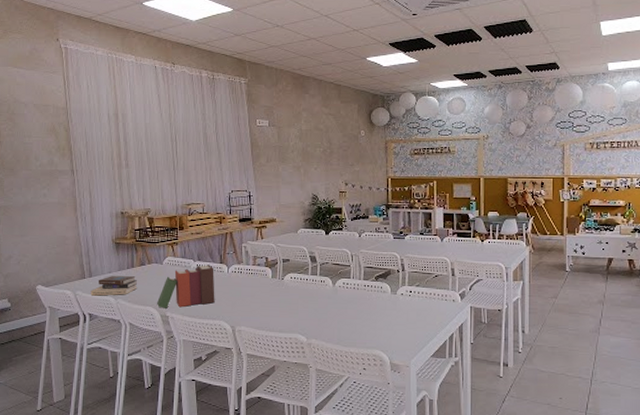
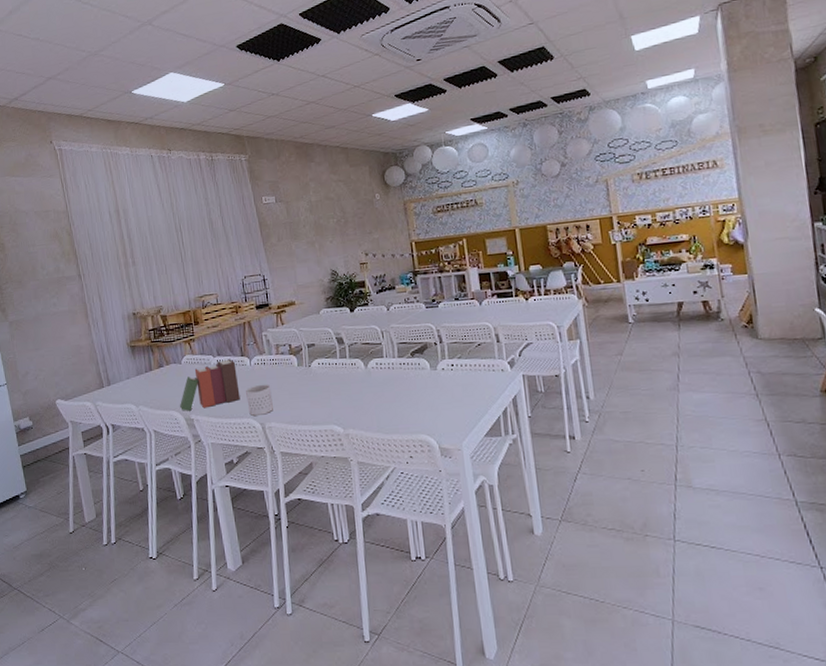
books: present [90,276,138,296] -> none [111,380,158,405]
mug: none [221,291,245,319] -> present [246,384,273,416]

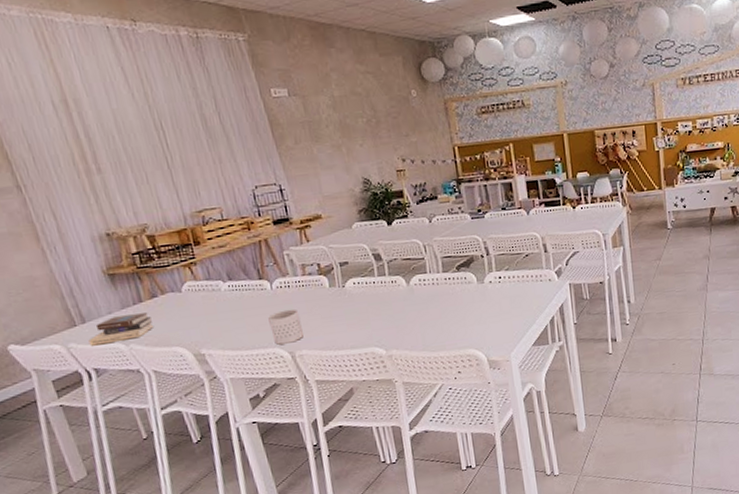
books: none [111,380,158,405] -> present [88,313,154,346]
books: present [180,359,240,411] -> none [185,283,262,346]

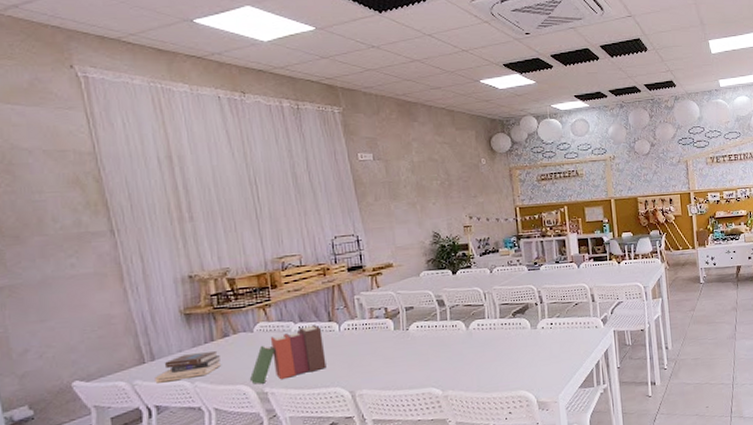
books: none [185,283,262,346] -> present [250,325,327,384]
mug: present [268,309,303,345] -> none [333,350,365,384]

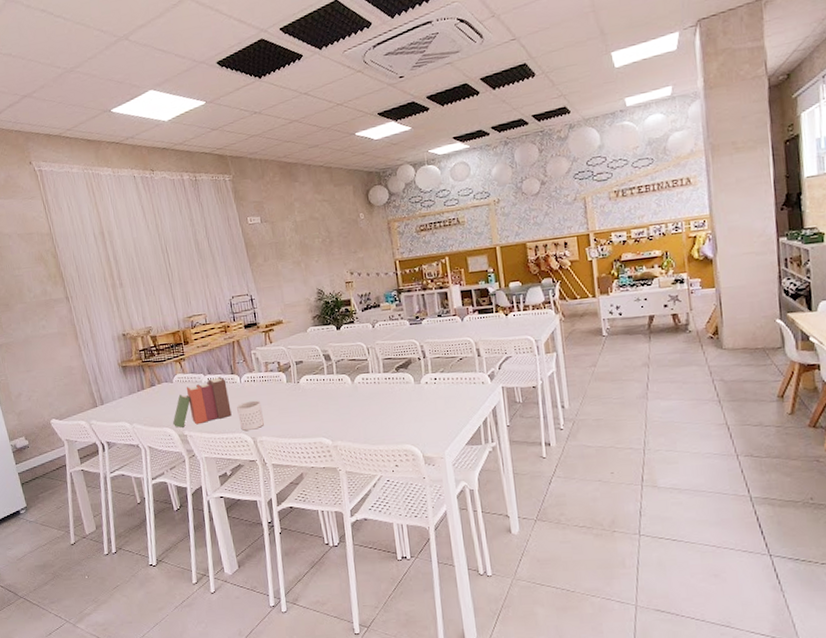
books: present [155,351,222,383] -> none [105,398,151,424]
mug: none [333,350,365,384] -> present [237,400,264,431]

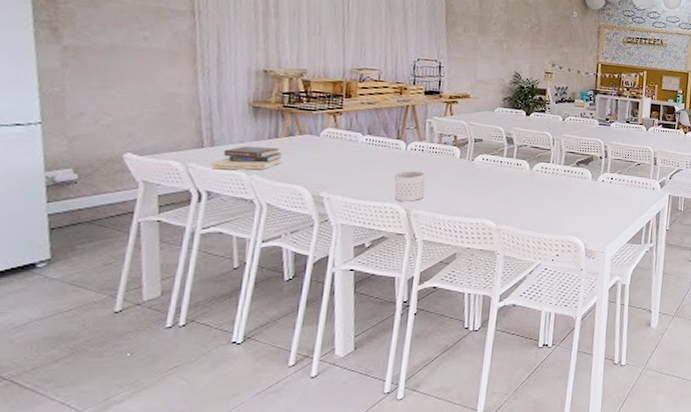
books: none [105,398,151,424] -> present [210,146,283,171]
books: present [173,377,232,428] -> none [308,140,389,188]

